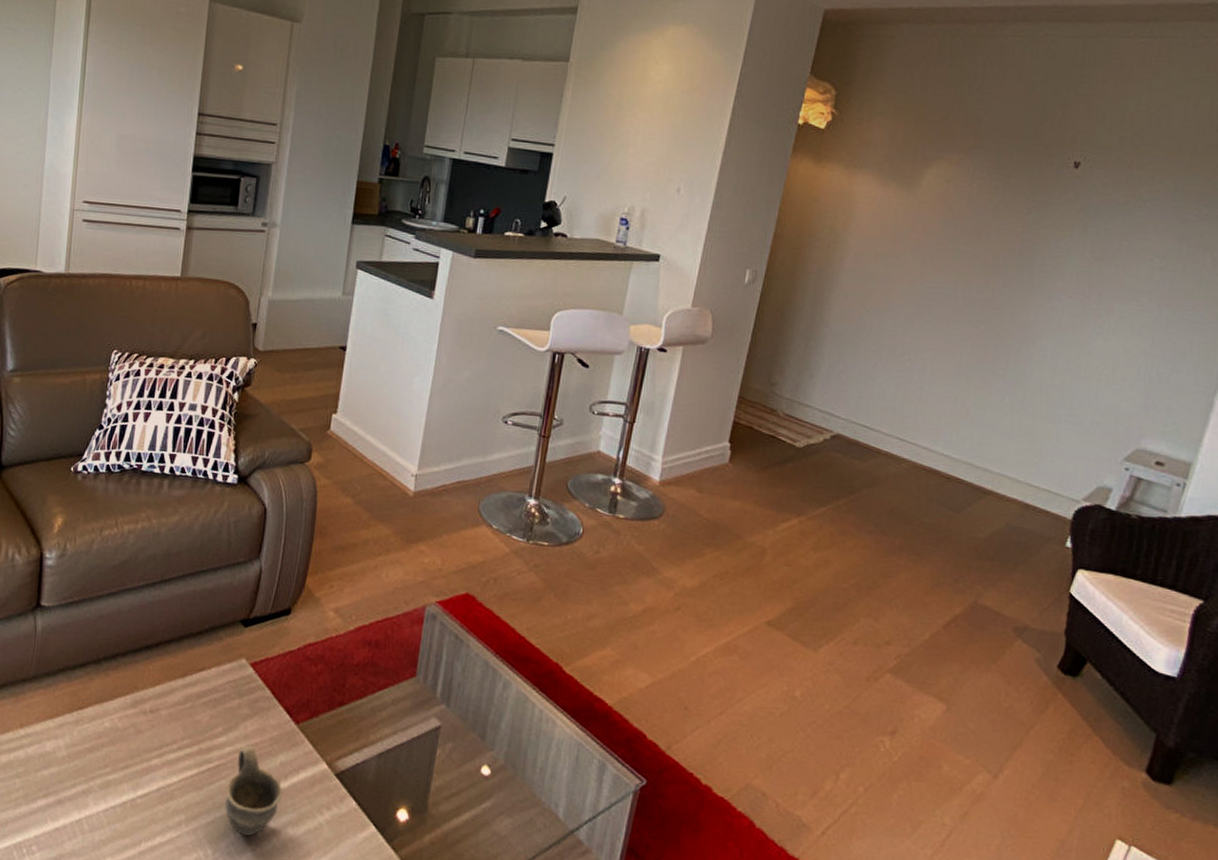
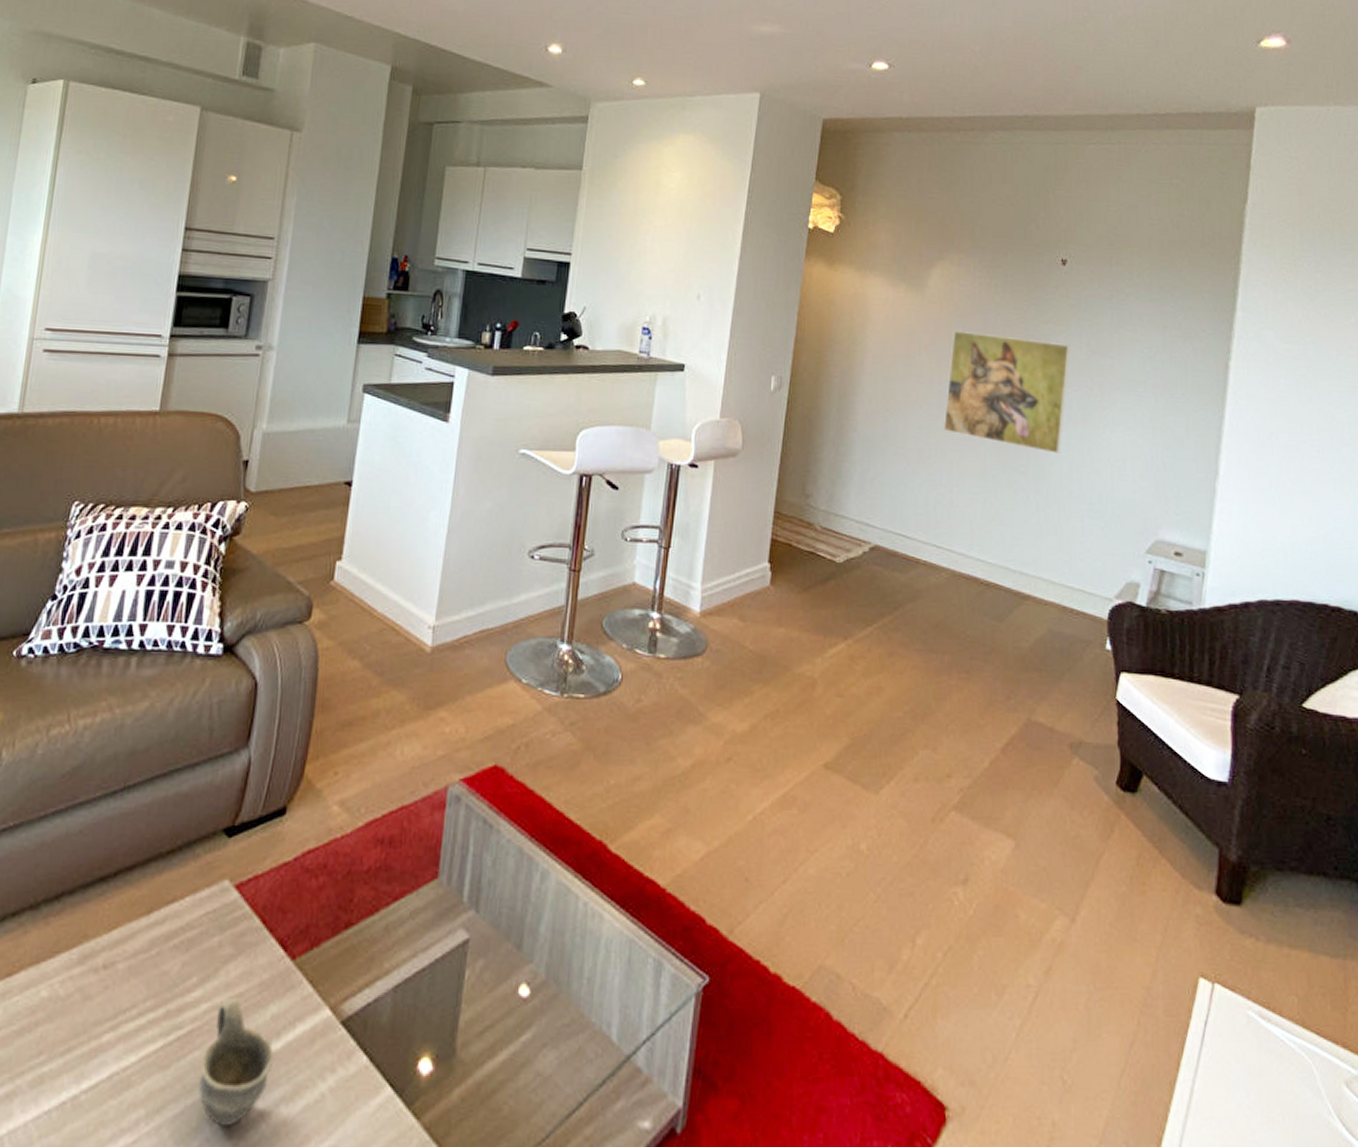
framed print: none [920,232,1071,359] -> present [943,331,1071,454]

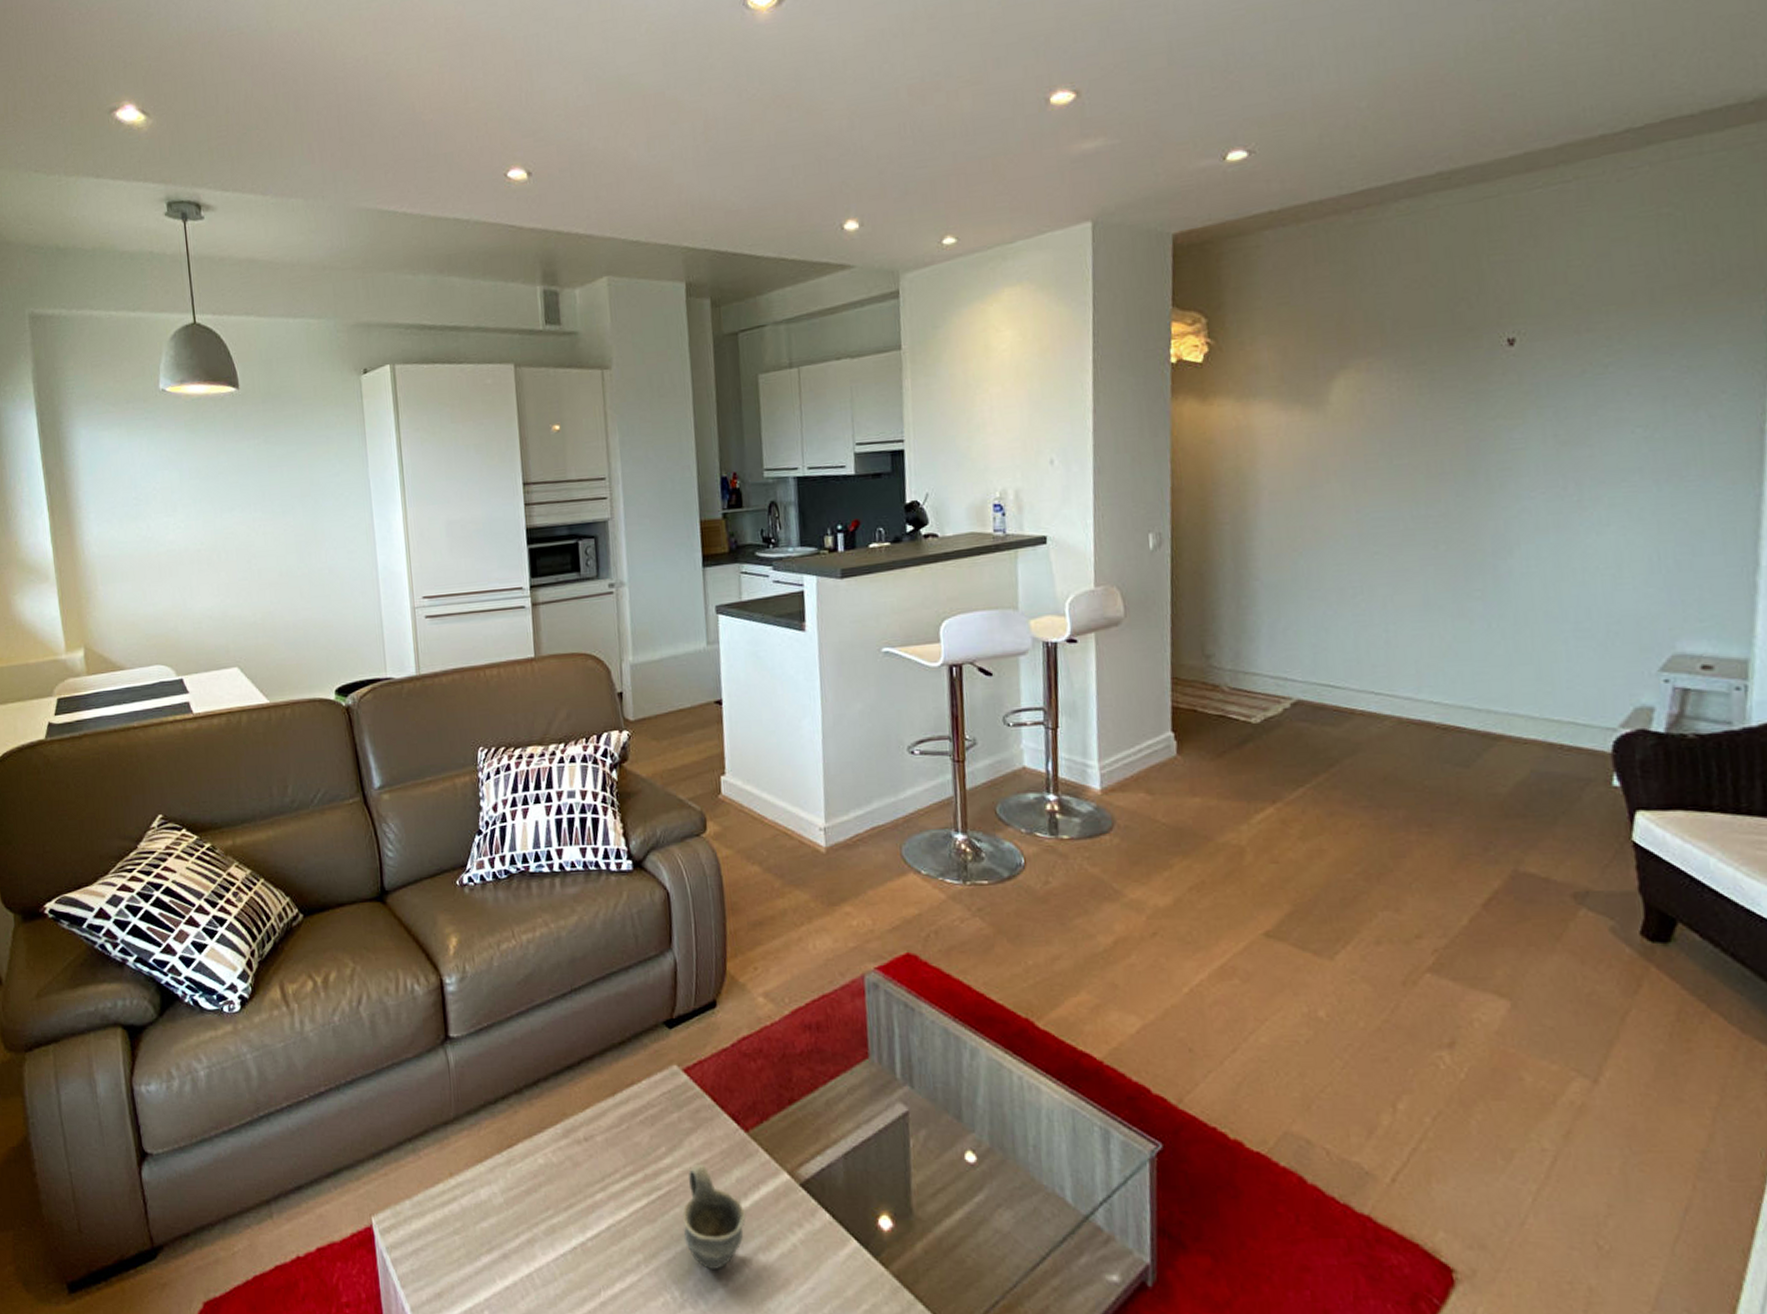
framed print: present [943,331,1071,454] -> none [1367,440,1531,571]

